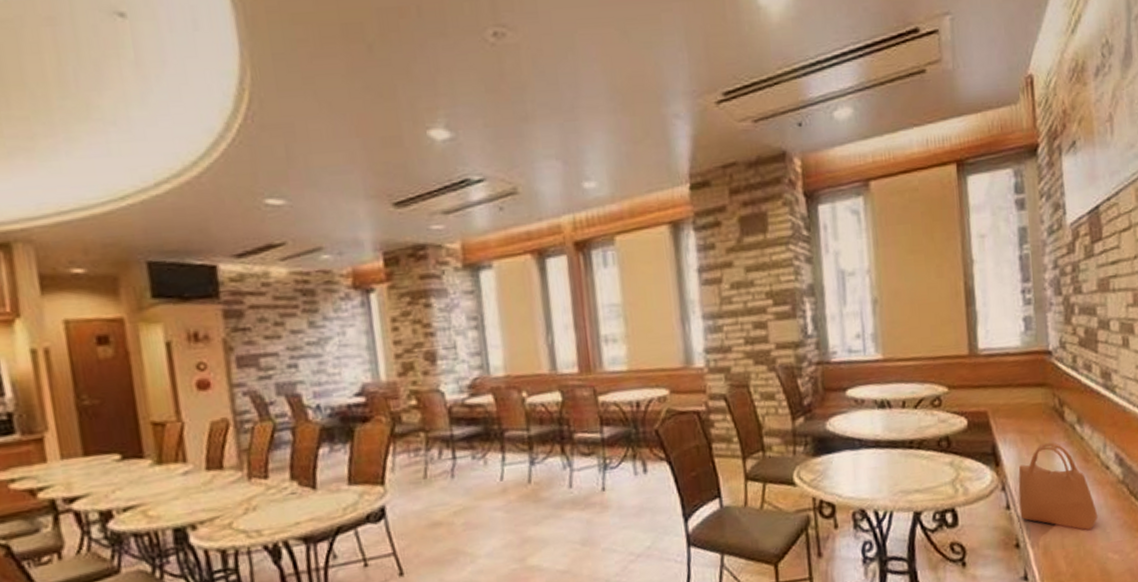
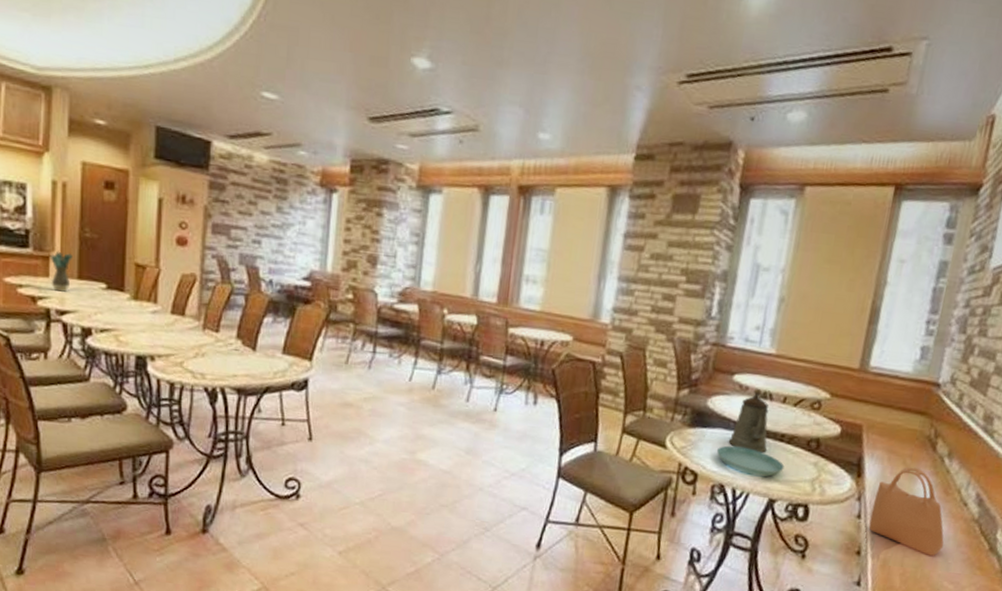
vase: none [43,429,75,476] -> present [50,251,73,292]
saucer: none [847,463,921,492] -> present [716,445,785,477]
coffee pot: none [857,399,900,467] -> present [728,389,769,453]

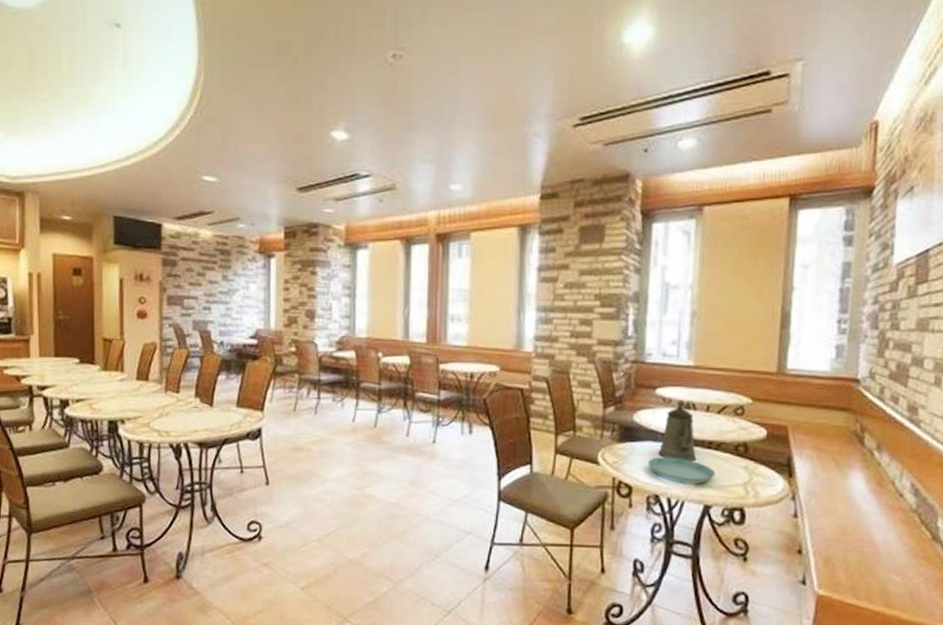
vase: present [50,251,73,292] -> none [30,334,49,369]
handbag: present [868,467,944,556] -> none [807,463,885,549]

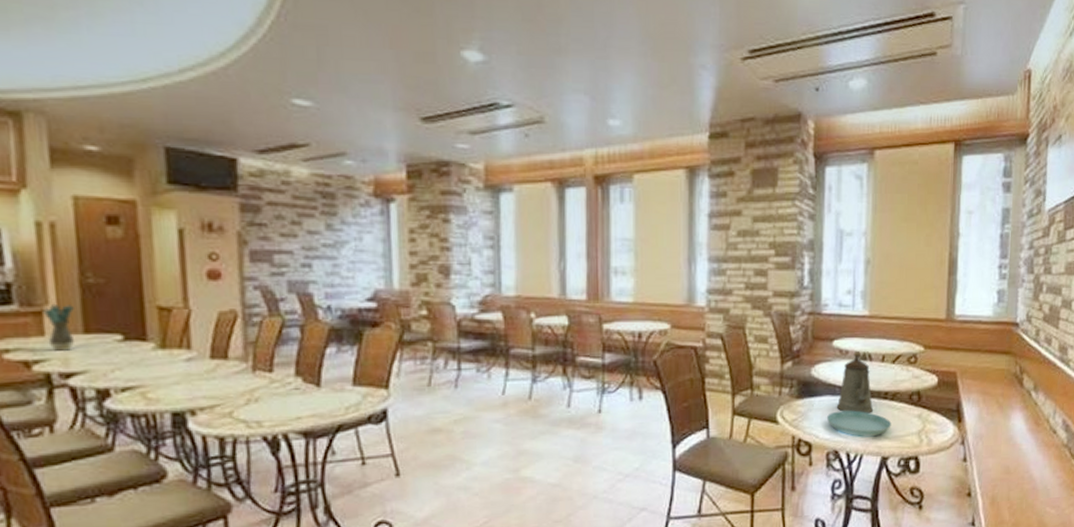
vase: none [30,334,49,369] -> present [43,303,74,351]

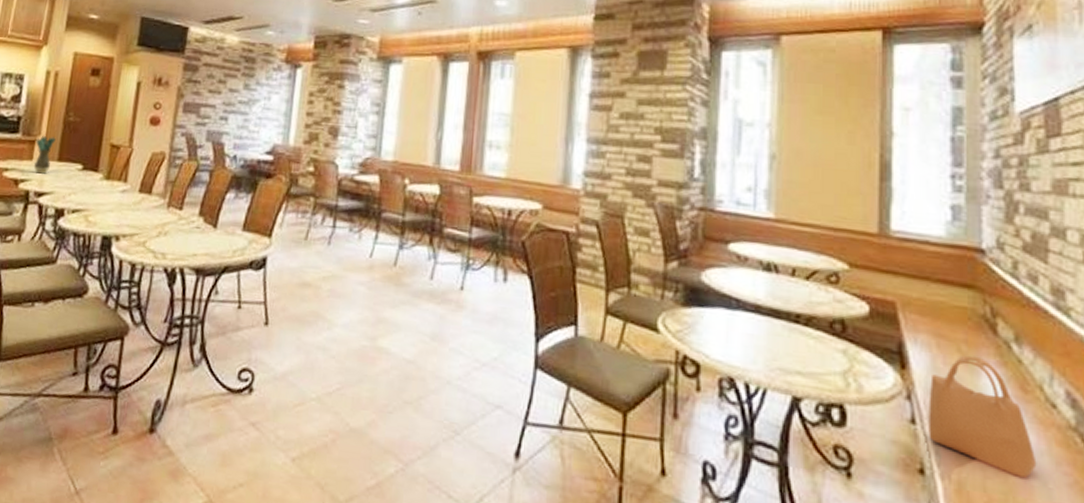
saucer: present [826,410,892,437] -> none [719,328,806,369]
coffee pot: present [836,352,874,414] -> none [732,260,781,338]
handbag: none [975,405,1042,485] -> present [928,355,1037,478]

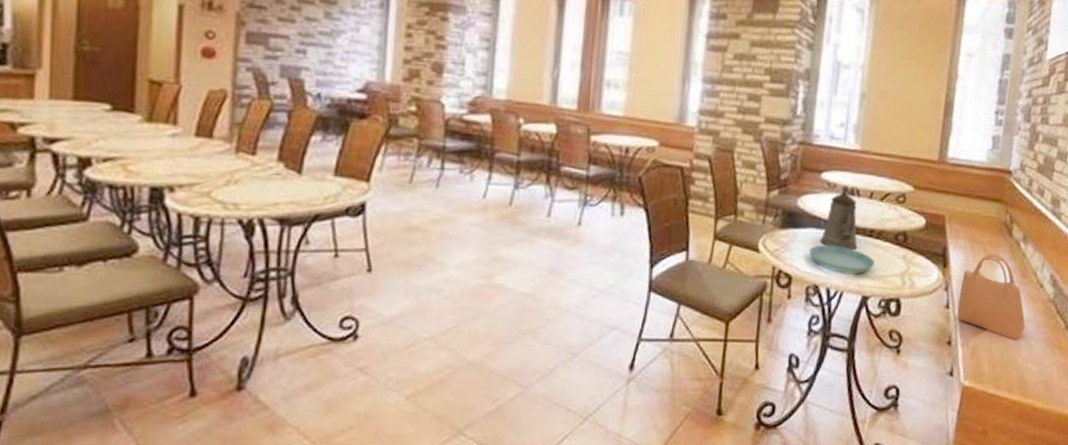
vase: present [33,135,56,174] -> none [35,68,66,116]
saucer: none [719,328,806,369] -> present [808,245,875,275]
coffee pot: none [732,260,781,338] -> present [820,186,858,250]

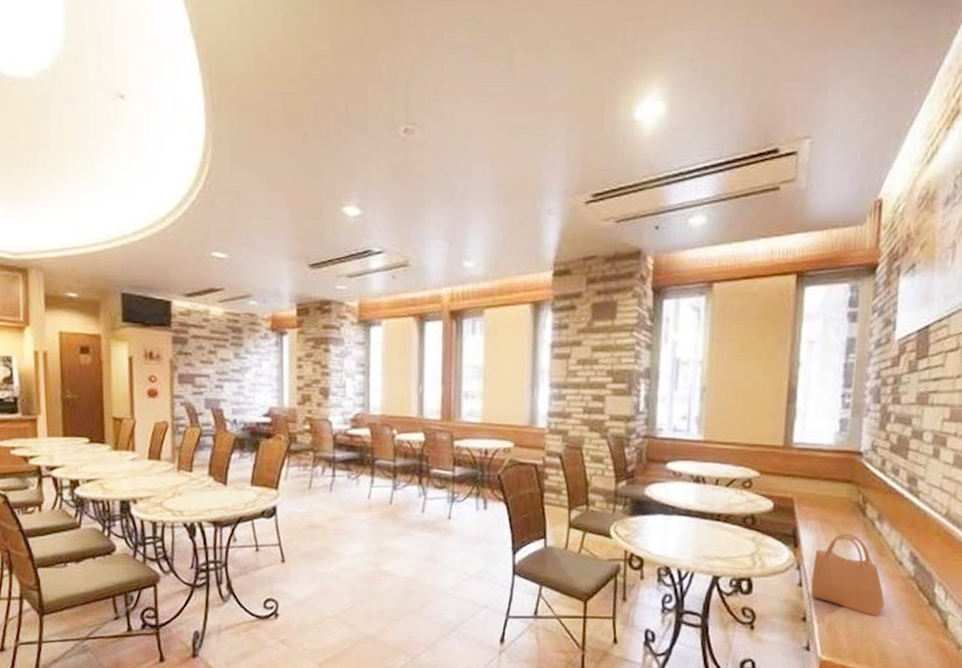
saucer: present [808,245,875,275] -> none [658,529,724,556]
coffee pot: present [820,186,858,250] -> none [668,474,706,534]

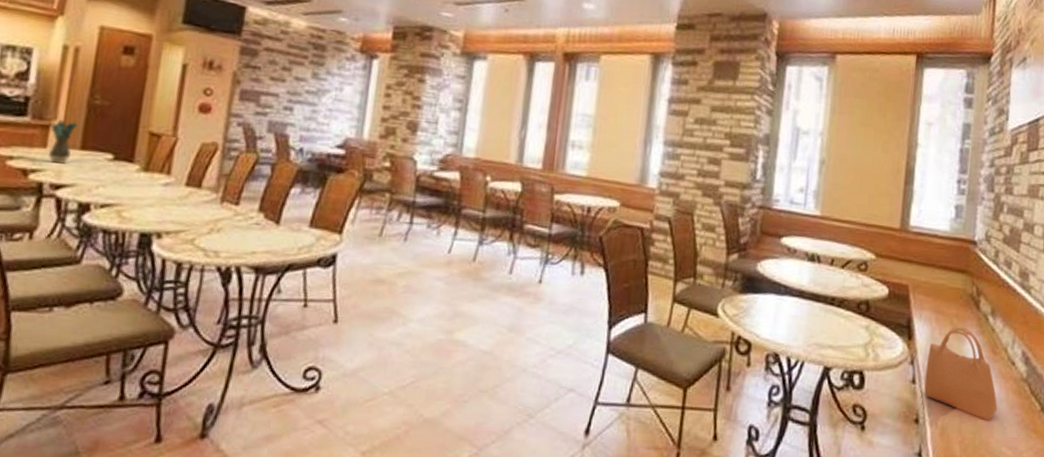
vase: none [37,413,57,449] -> present [47,119,78,164]

